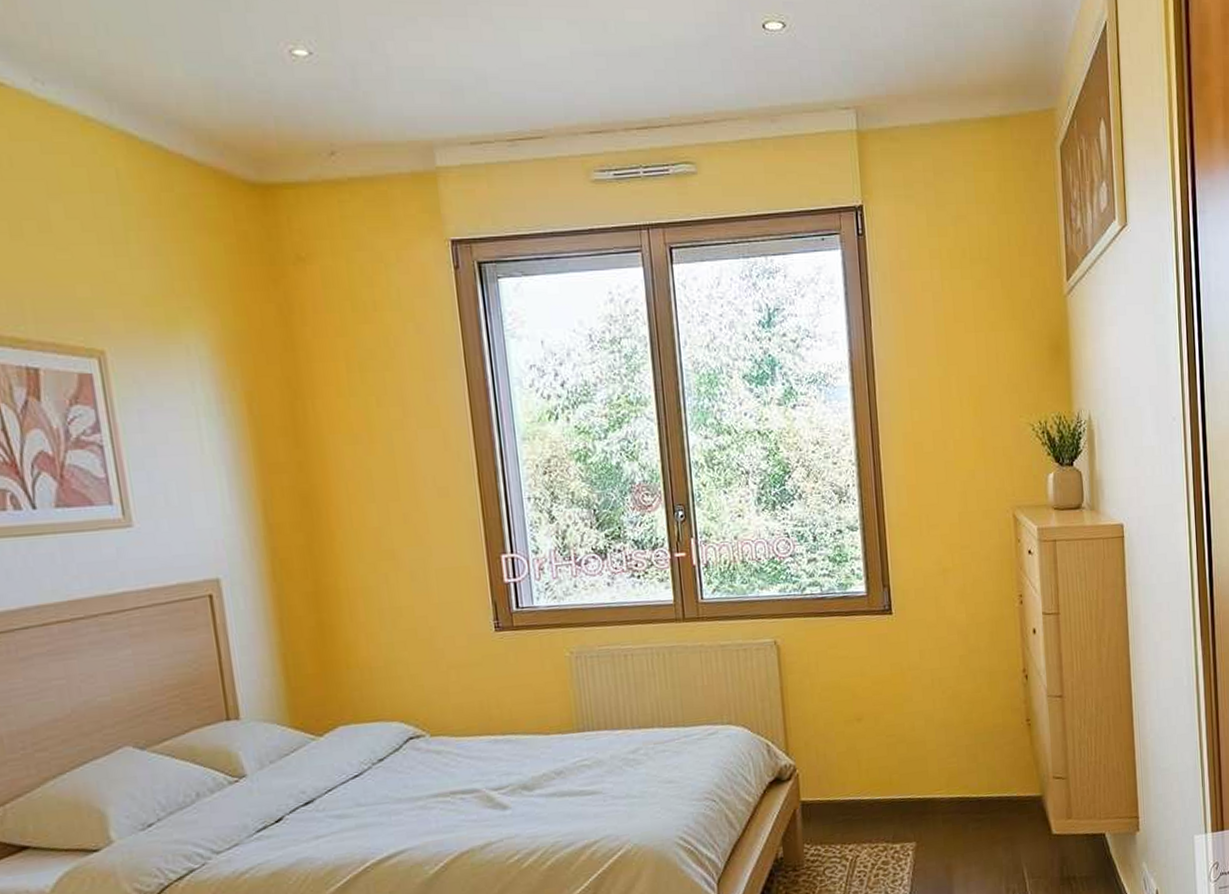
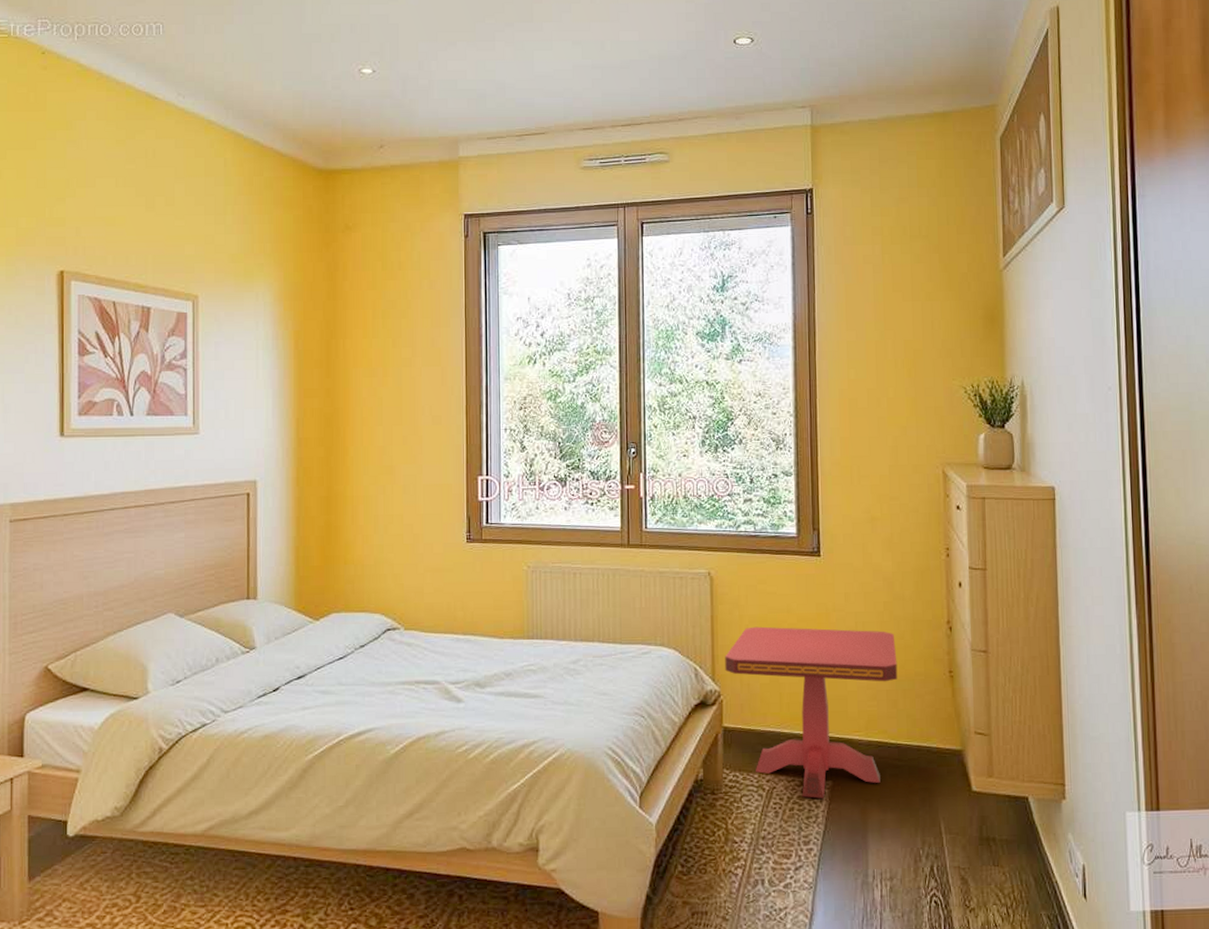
side table: none [798,685,977,862] -> present [725,626,898,798]

